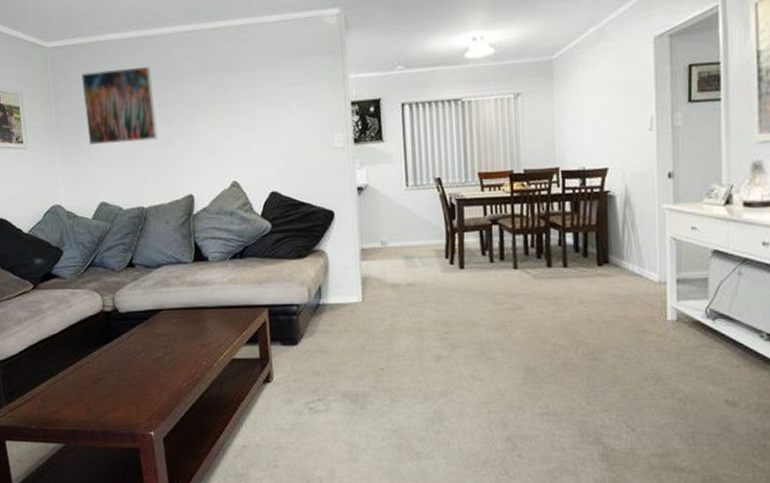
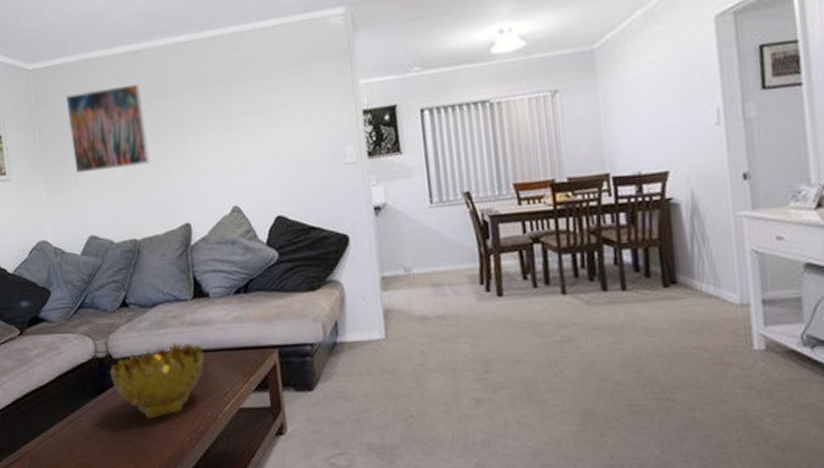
decorative bowl: none [116,300,202,367] -> present [110,343,205,420]

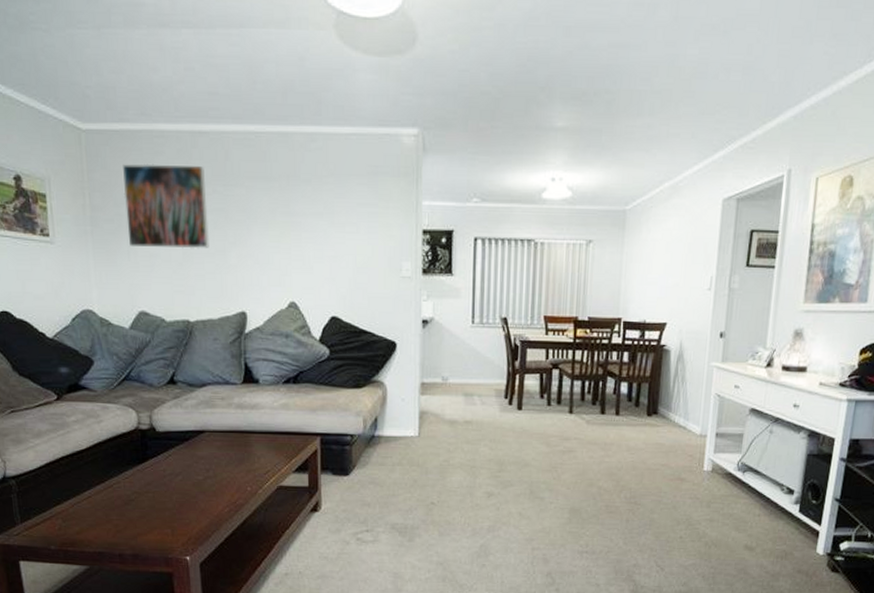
decorative bowl: present [110,343,205,420] -> none [152,422,249,490]

